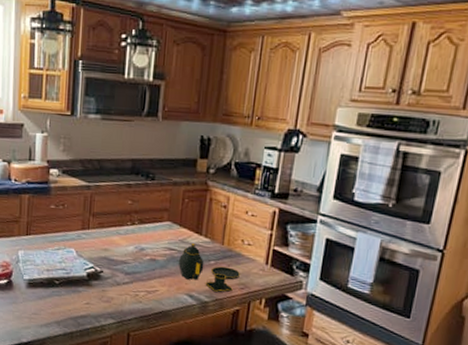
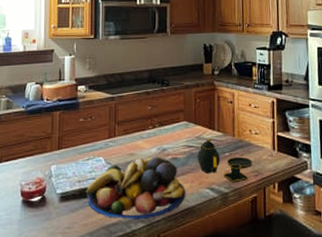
fruit bowl: none [55,253,162,316] -> present [86,157,186,219]

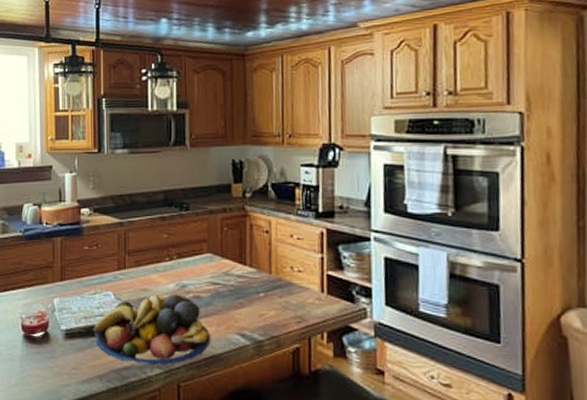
teapot: present [198,139,253,183] -> none [225,275,296,330]

